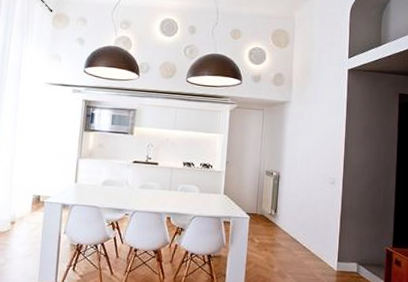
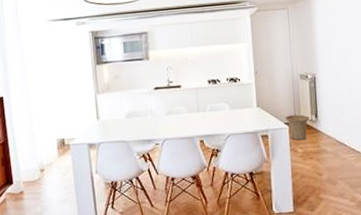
basket: none [248,206,269,232] -> present [285,114,310,141]

